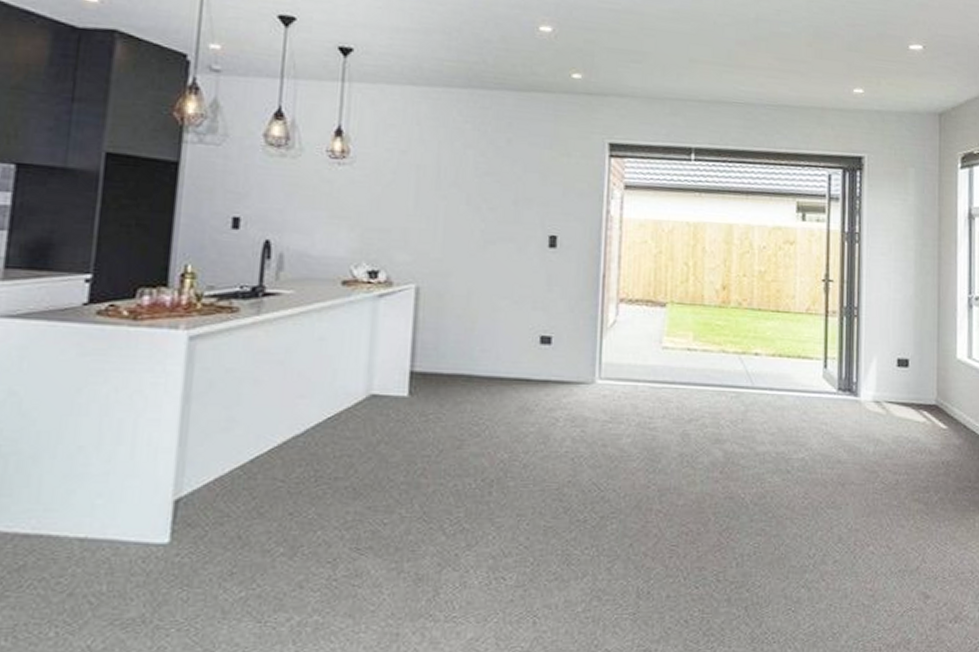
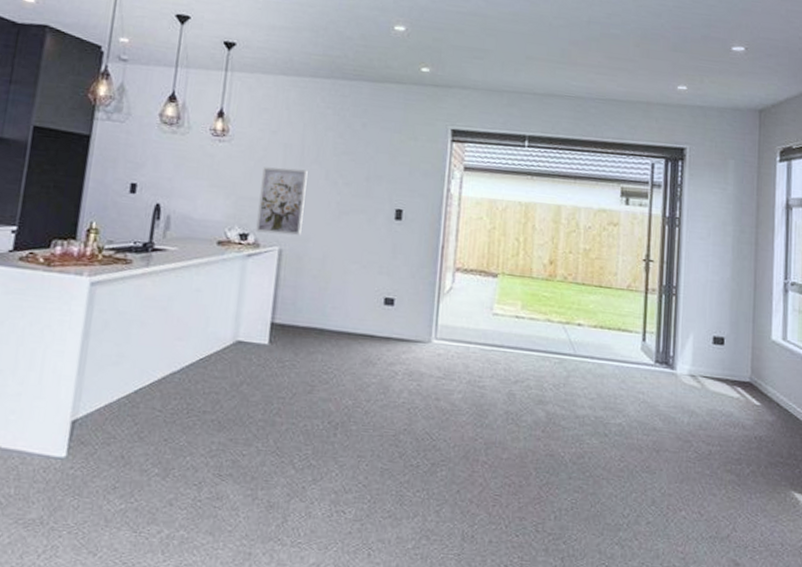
wall art: none [387,192,446,271] -> present [256,167,308,236]

